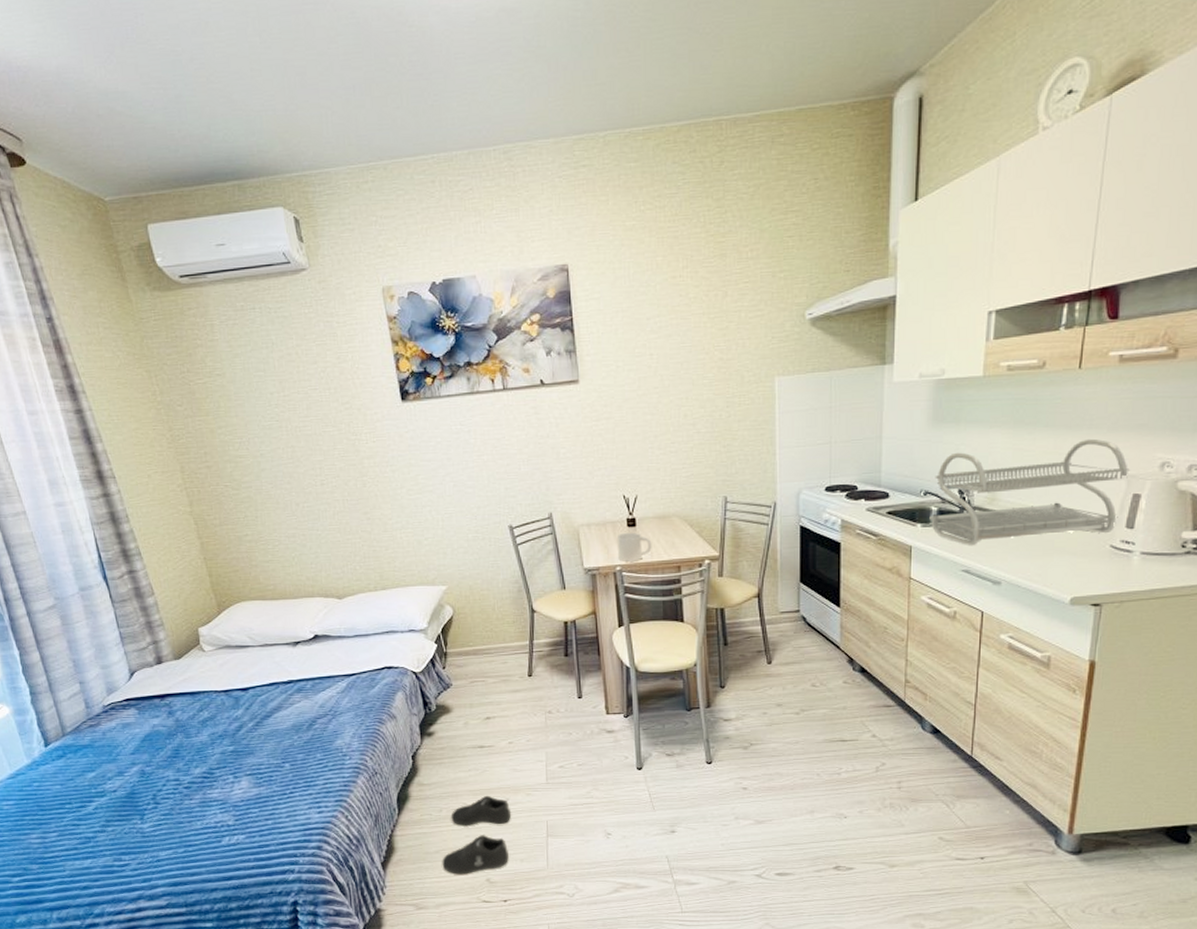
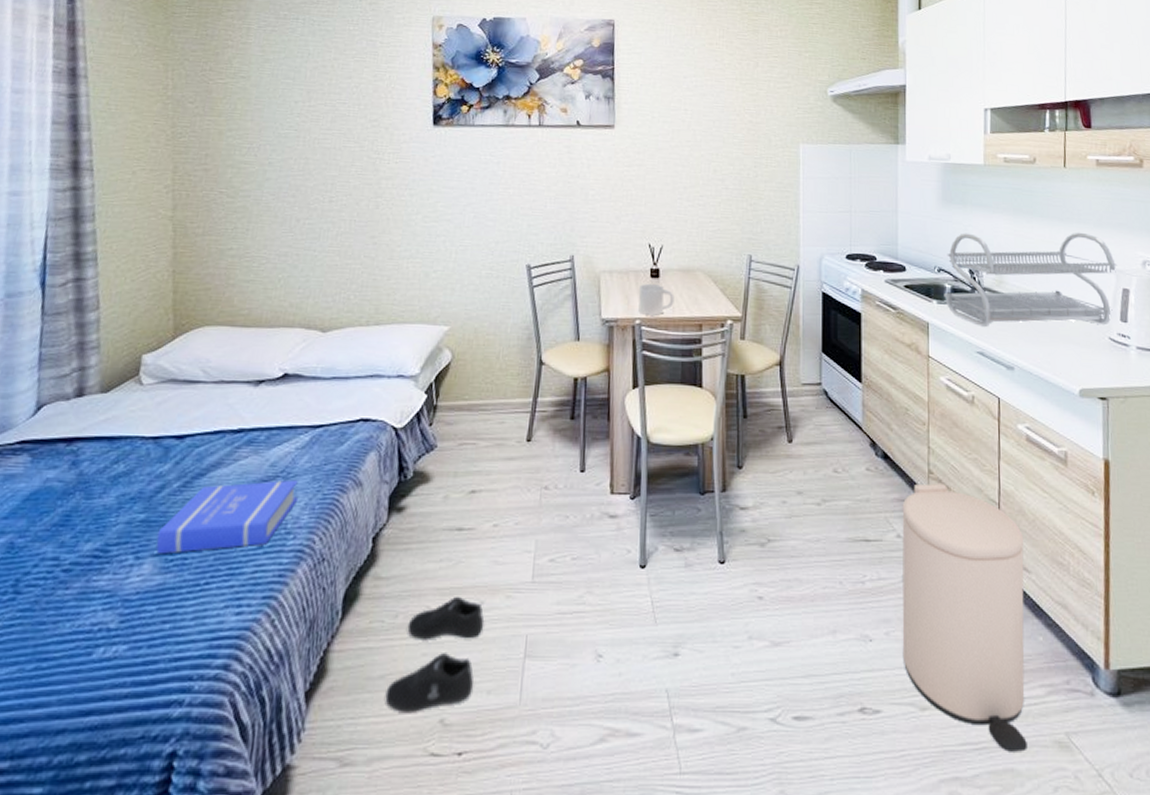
book: none [246,716,346,774] -> present [156,479,298,555]
pedal bin: none [874,691,998,896] -> present [902,483,1027,752]

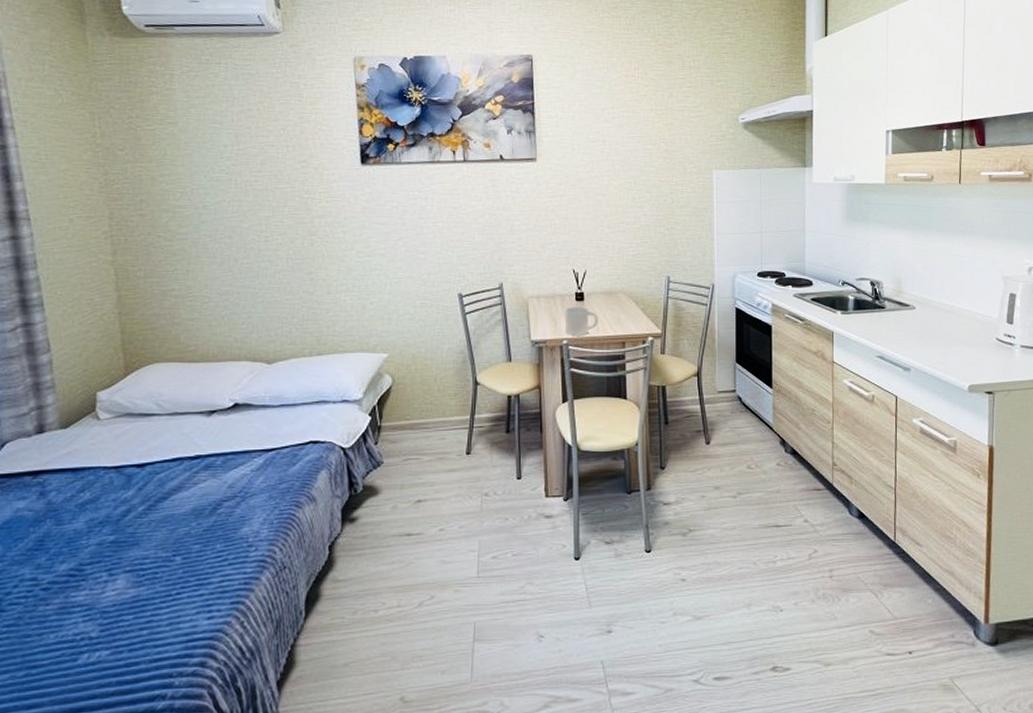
book: present [156,479,298,555] -> none [127,498,256,571]
shoe: present [385,596,484,712] -> none [350,592,435,693]
pedal bin: present [902,483,1027,752] -> none [809,474,917,696]
dish rack: present [944,232,1117,328] -> none [847,243,1005,334]

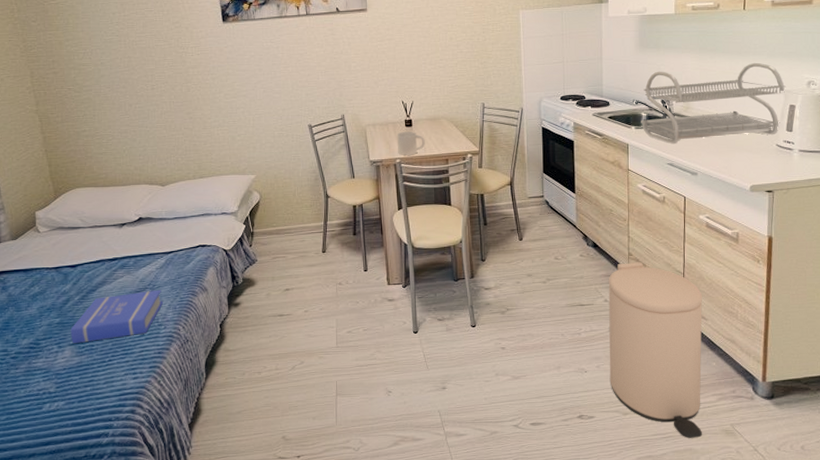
book: none [127,498,256,571] -> present [70,289,163,344]
pedal bin: none [809,474,917,696] -> present [608,262,703,438]
dish rack: none [847,243,1005,334] -> present [641,62,786,145]

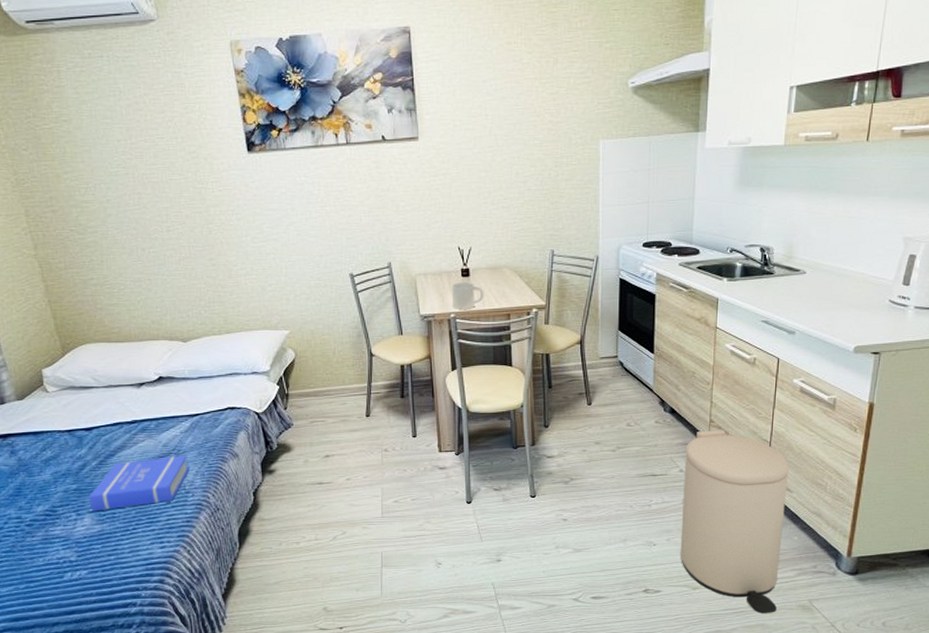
dish rack: present [641,62,786,145] -> none [734,204,907,299]

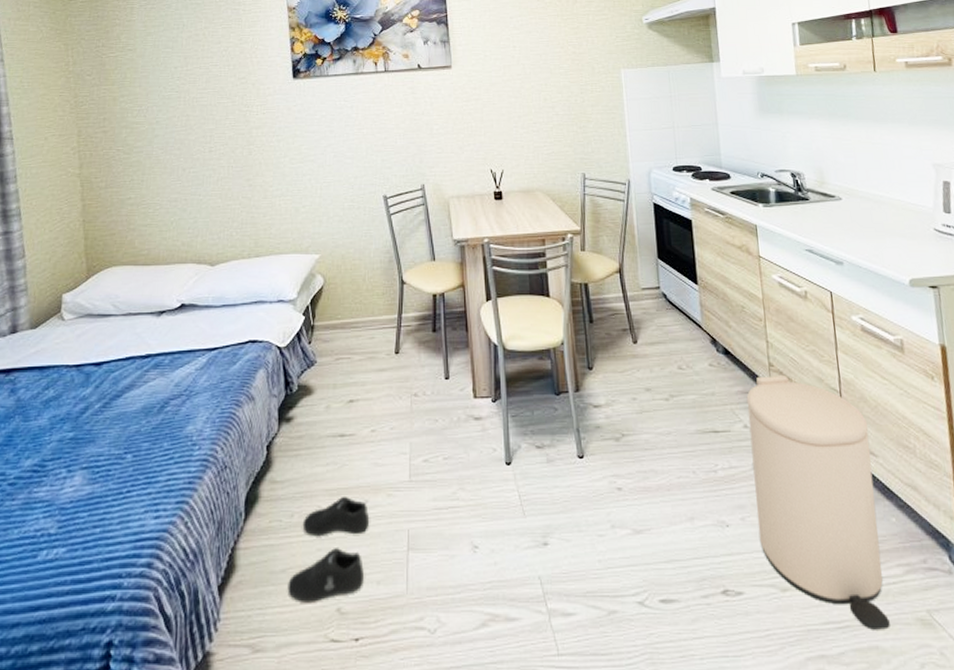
book: present [89,455,189,512] -> none [84,397,200,468]
shoe: none [281,529,347,604] -> present [288,495,369,603]
mug: present [451,281,484,310] -> none [484,205,518,235]

